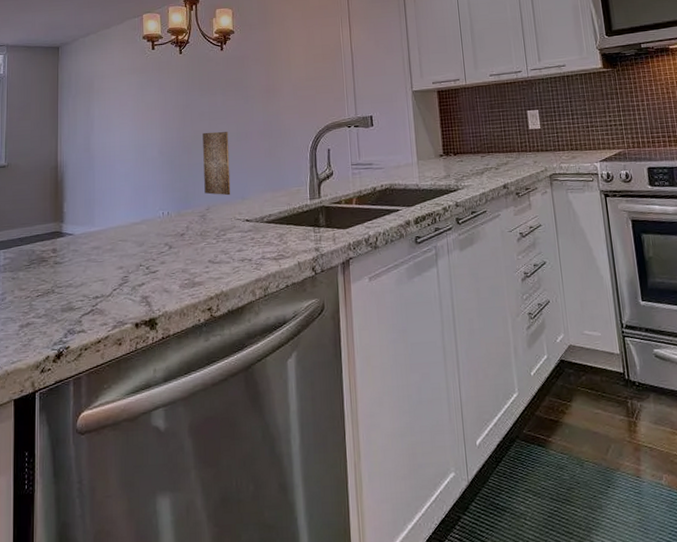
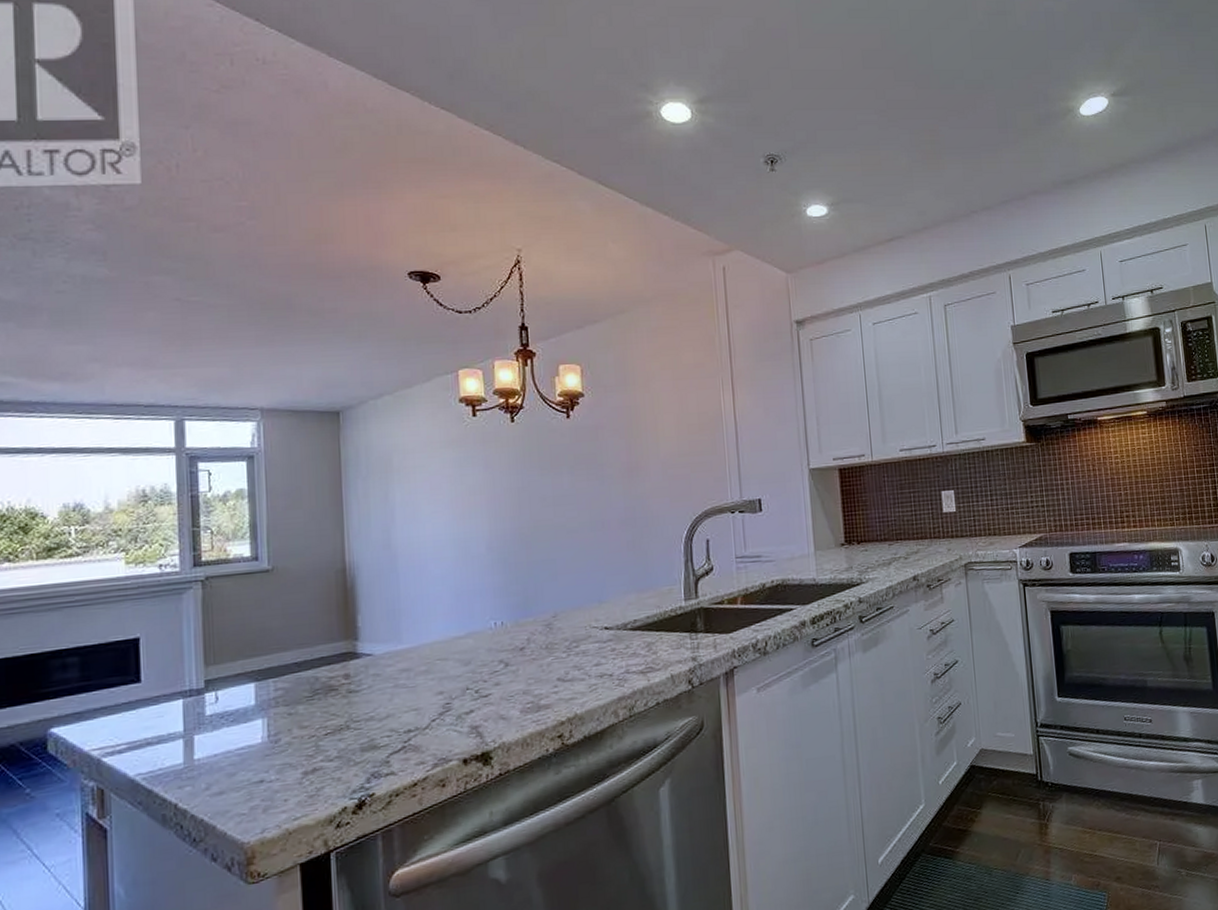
wall art: present [202,131,231,196] -> none [545,520,584,599]

